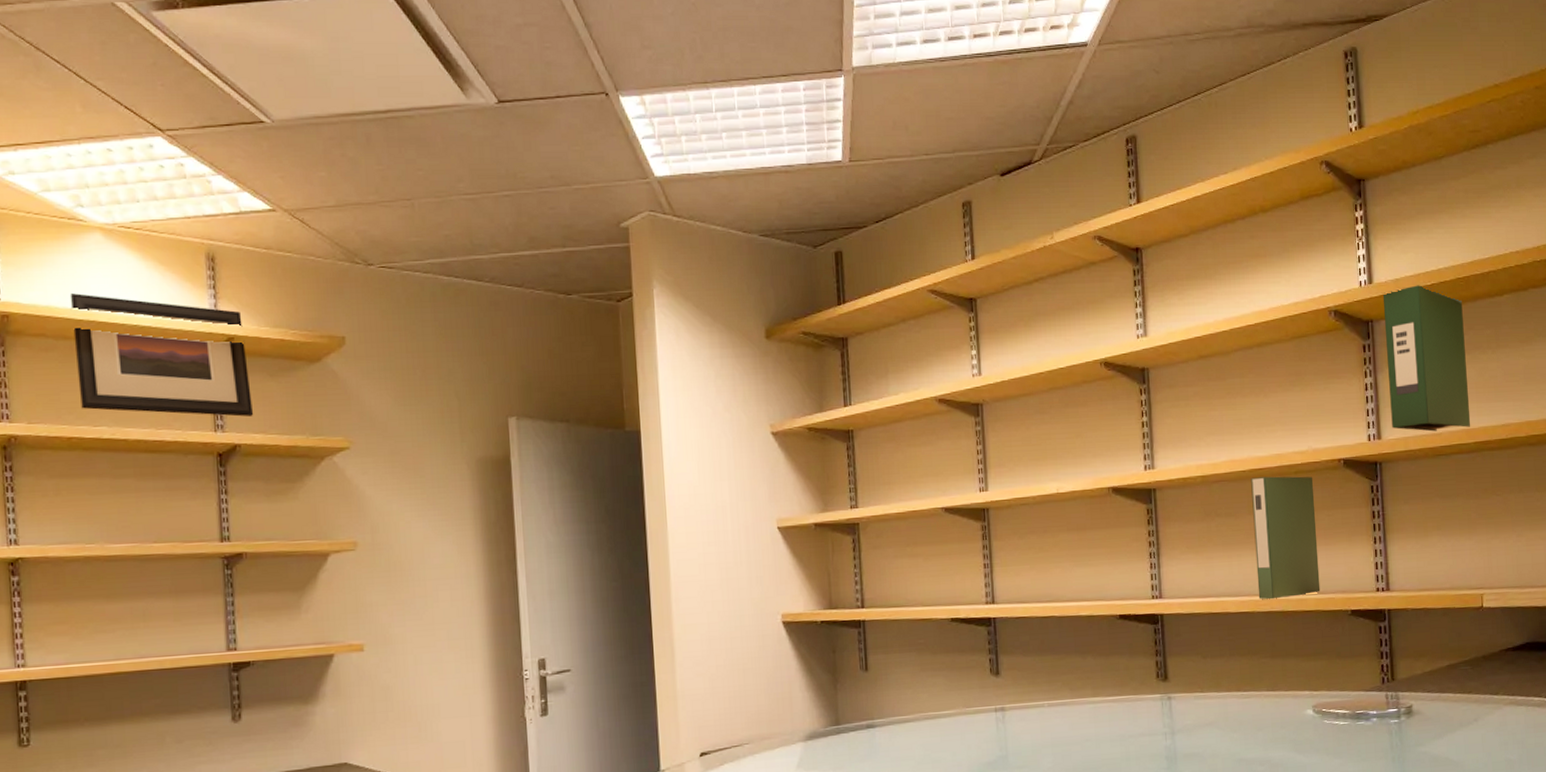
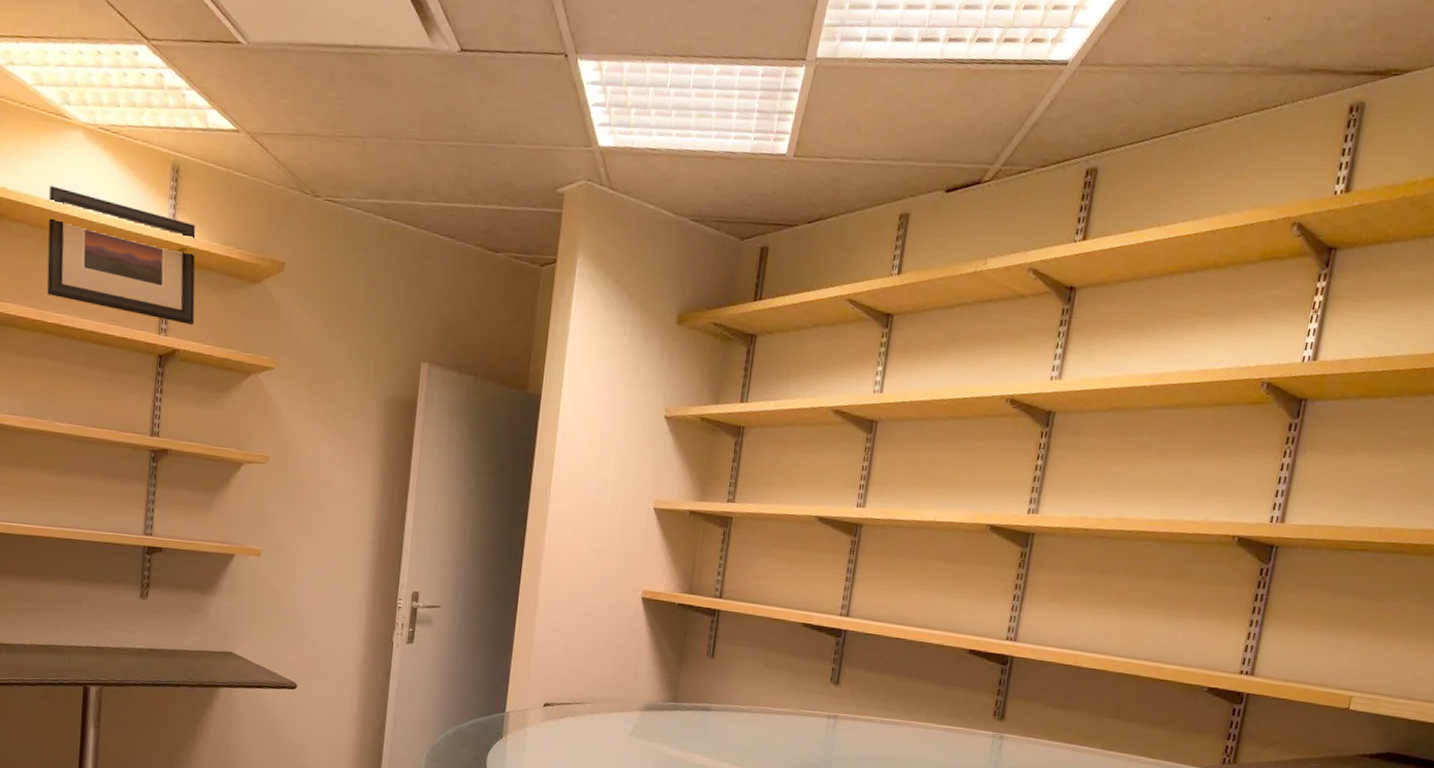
binder: present [1251,476,1321,600] -> none [1115,539,1201,664]
binder: present [1382,285,1471,432] -> none [1299,369,1411,526]

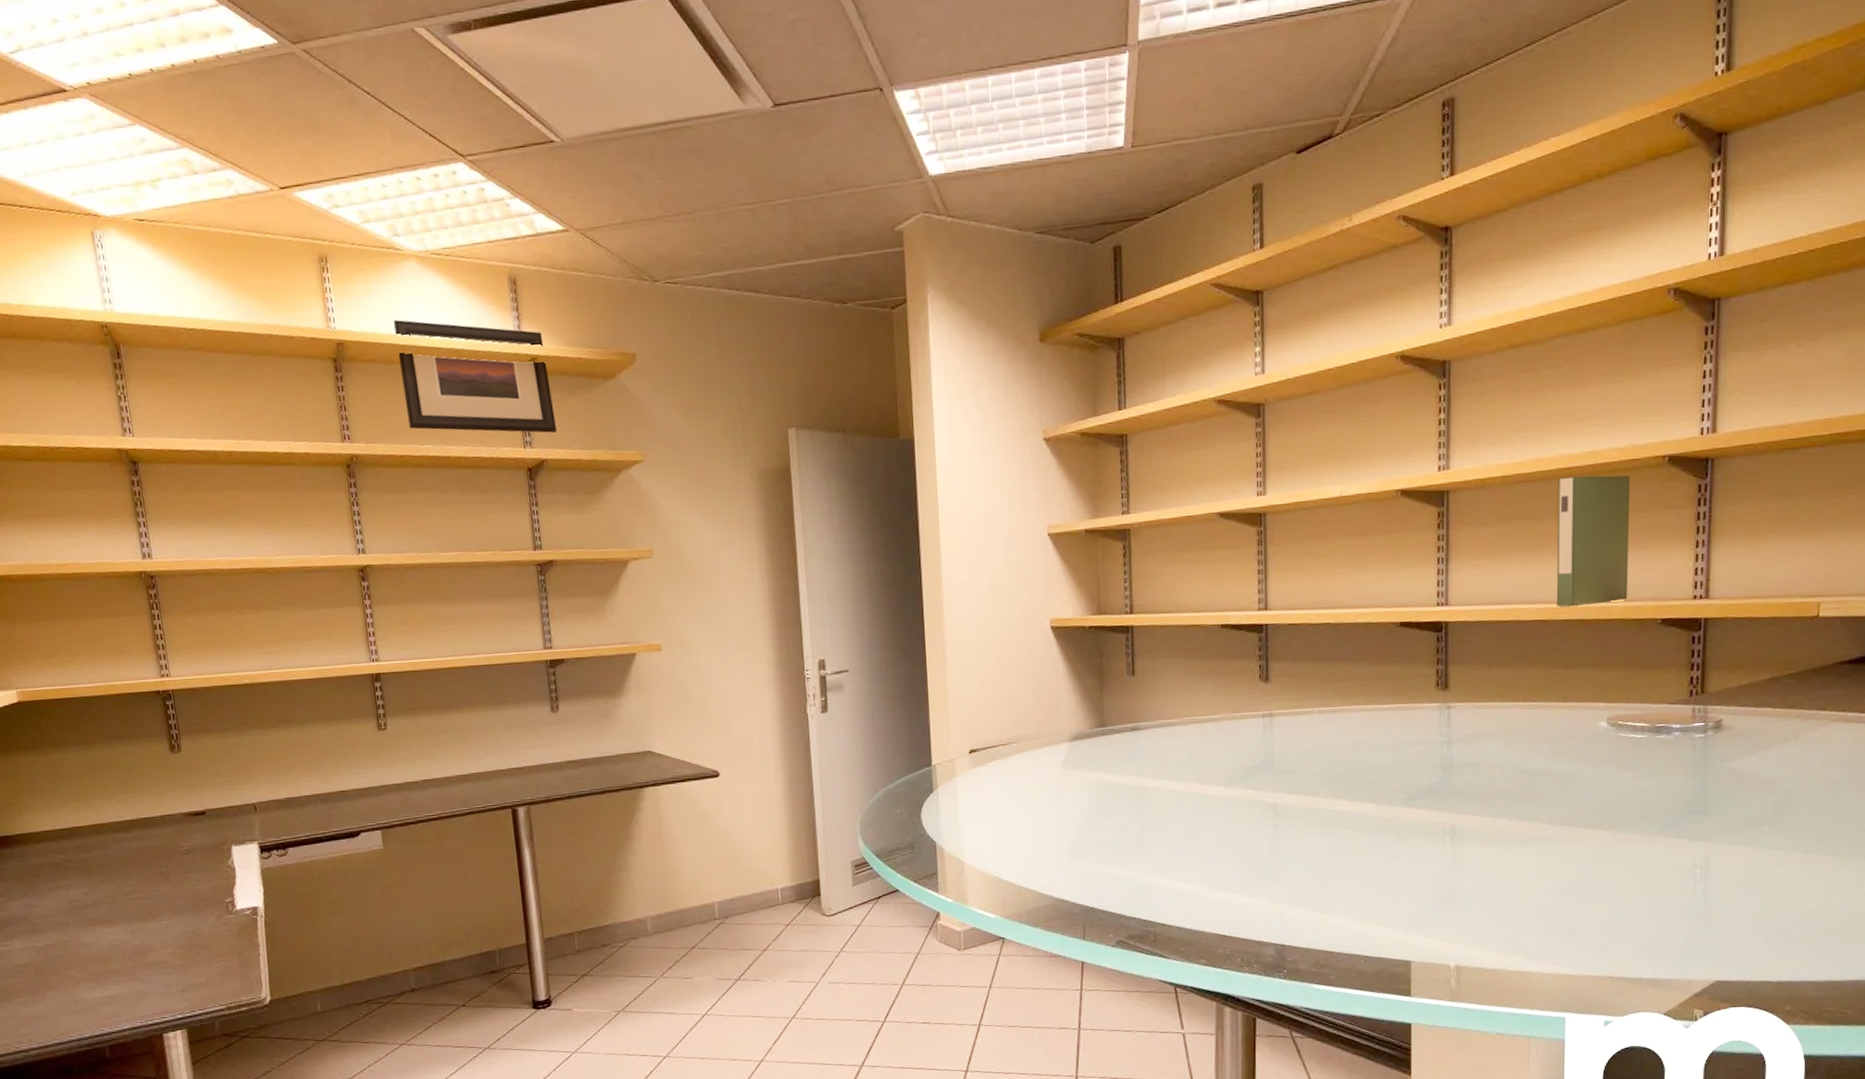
binder: none [1115,539,1201,664] -> present [1556,475,1631,607]

